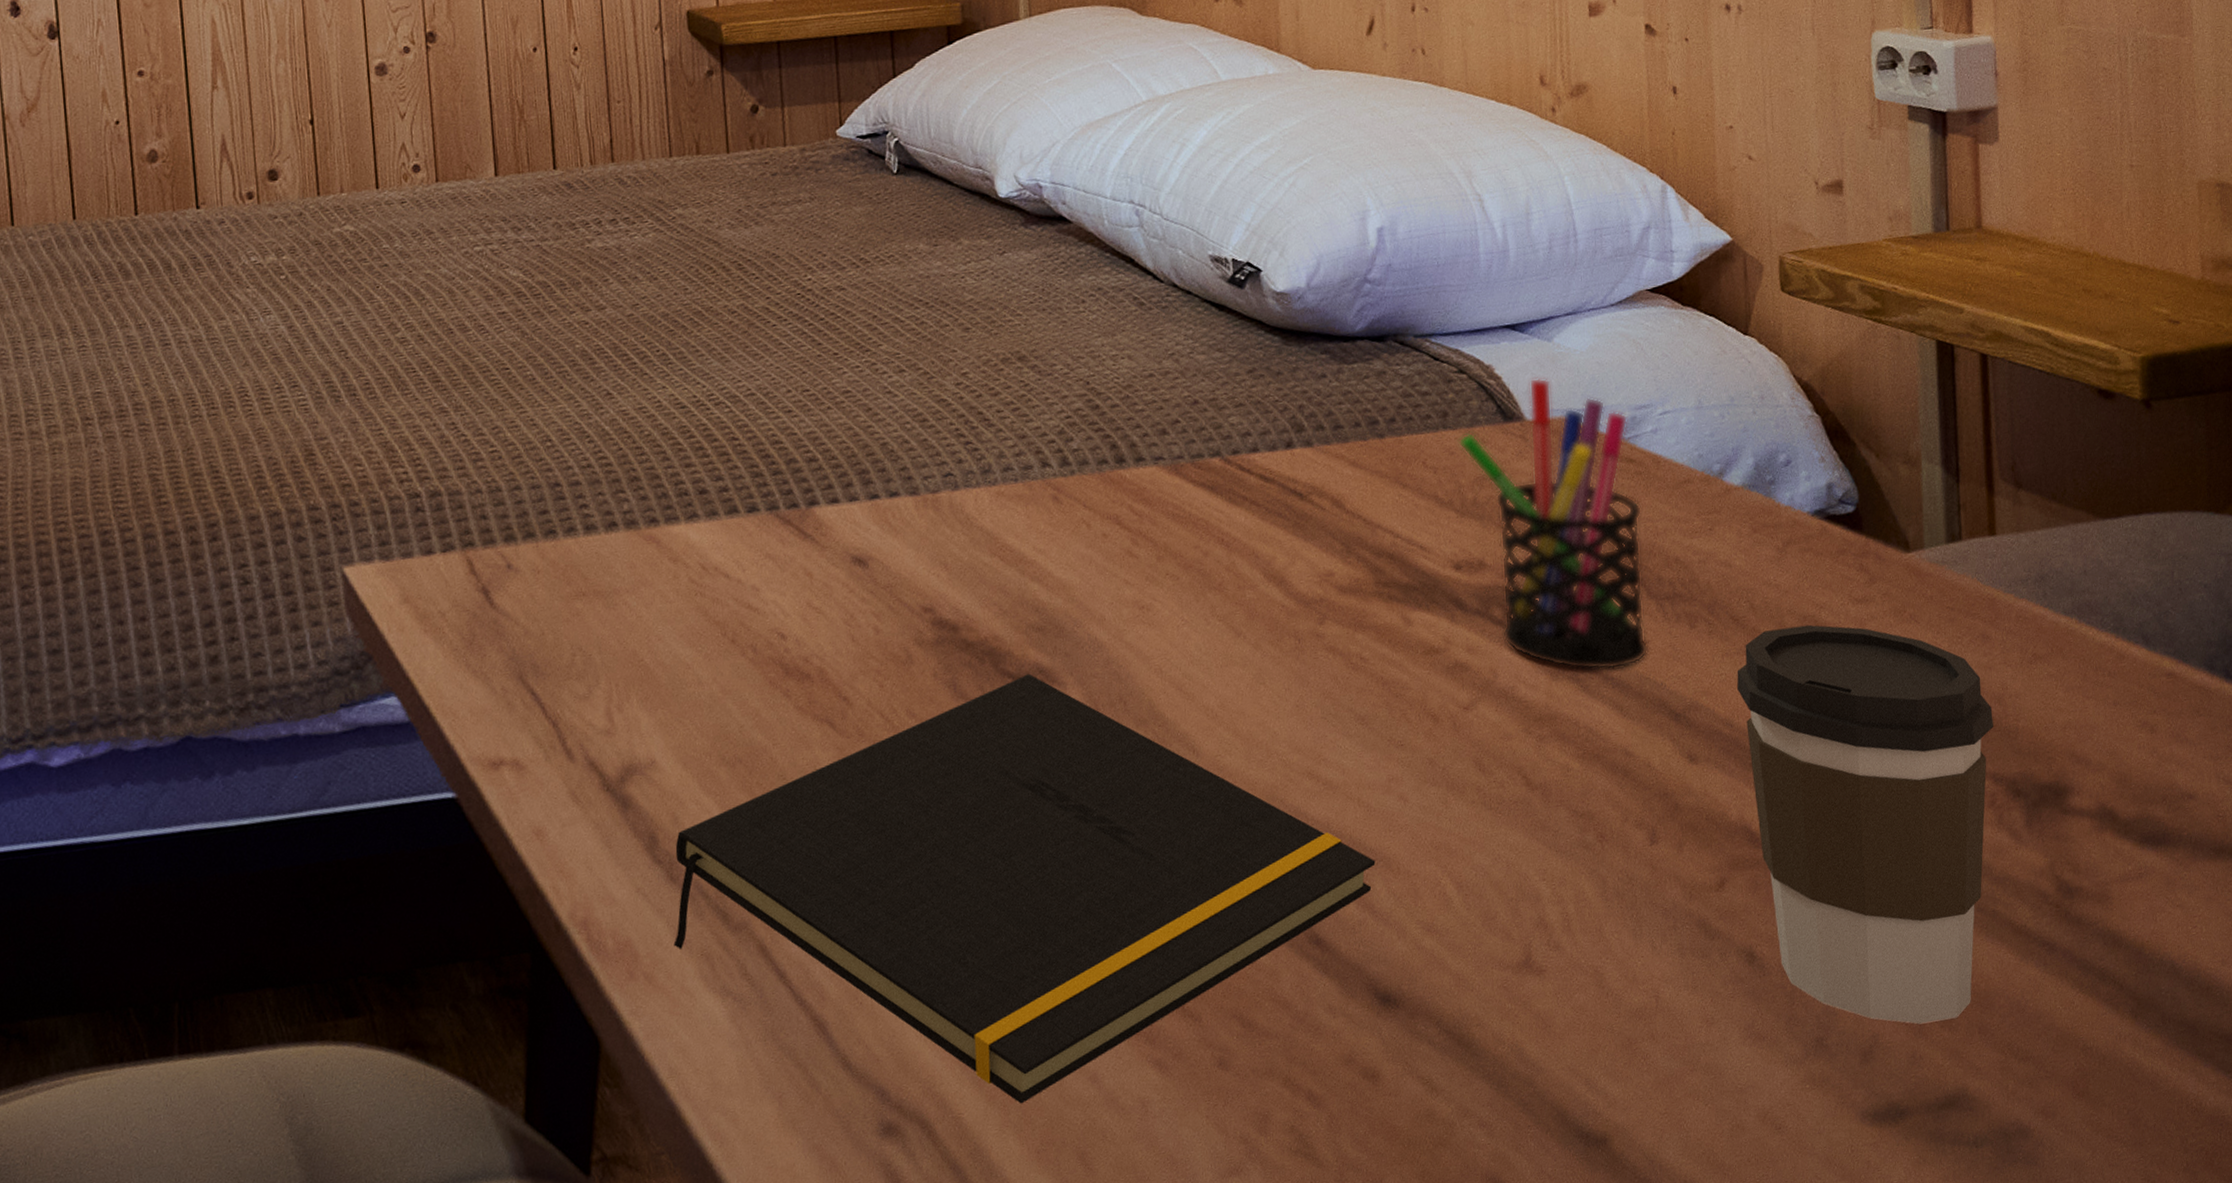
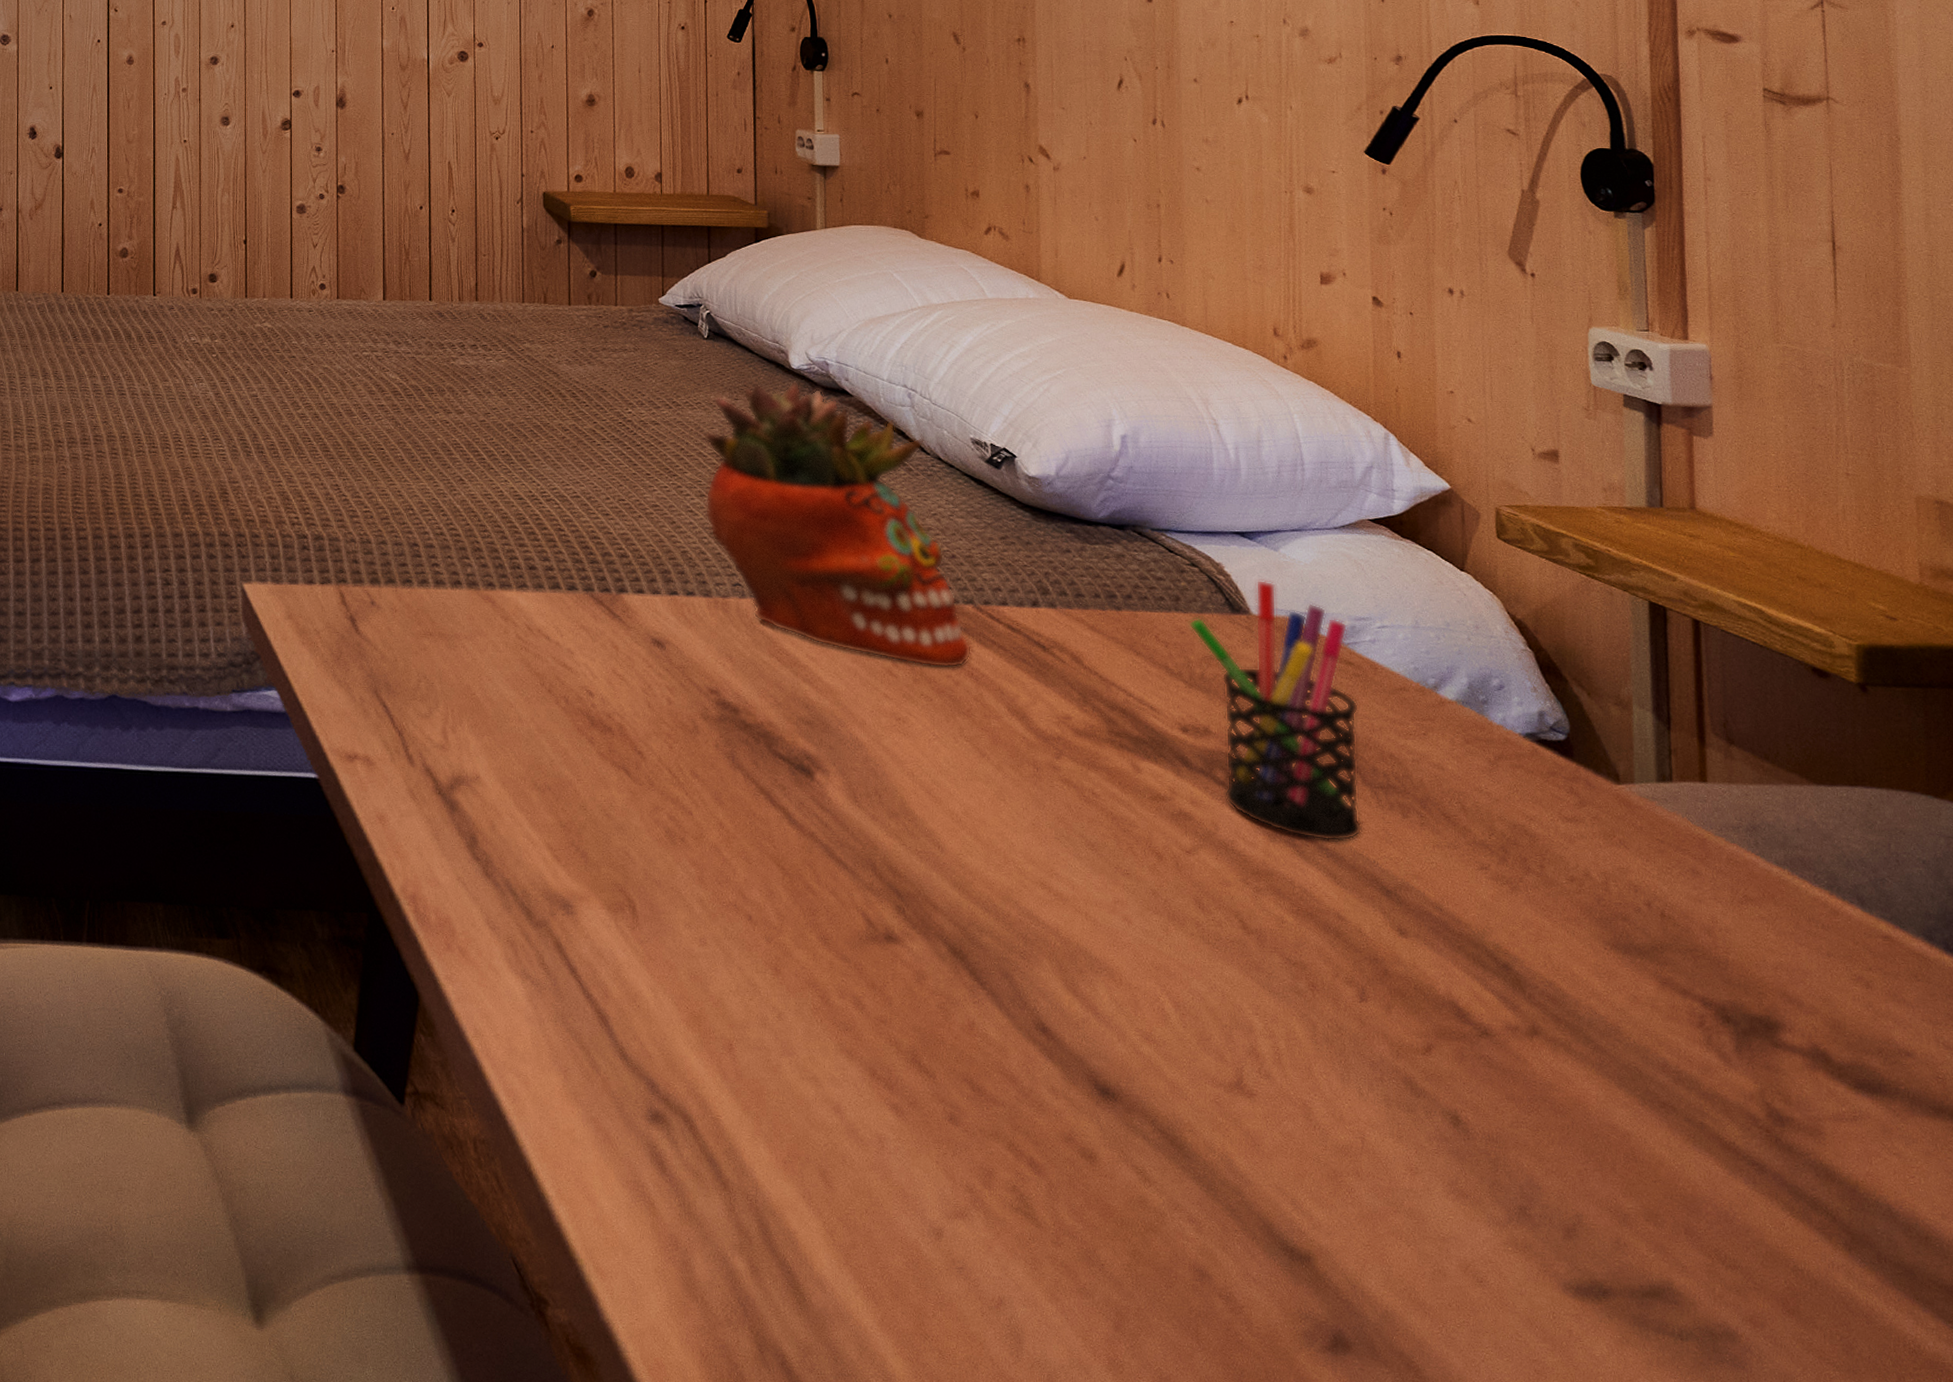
notepad: present [674,673,1376,1104] -> none [485,758,1100,1118]
succulent planter: none [899,212,1222,540] -> present [704,380,972,668]
coffee cup: present [1737,624,1993,1025] -> none [1447,831,1703,1215]

